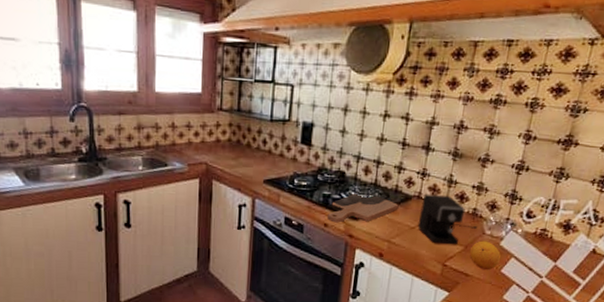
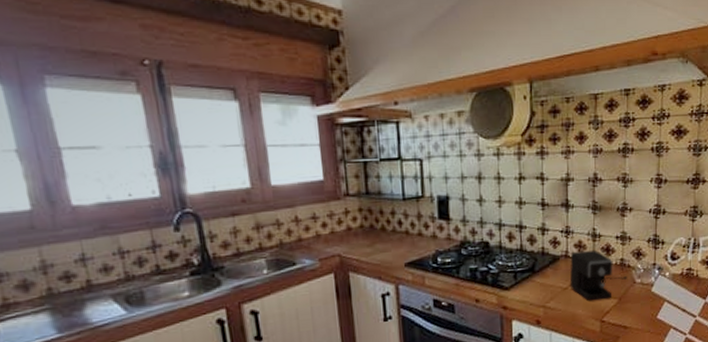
cutting board: present [327,192,399,223] -> none [478,260,548,297]
fruit: present [469,240,502,270] -> none [624,289,655,319]

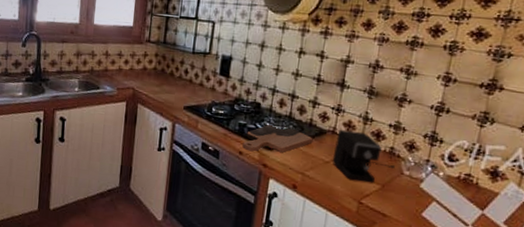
cutting board: none [478,260,548,297] -> present [242,123,313,152]

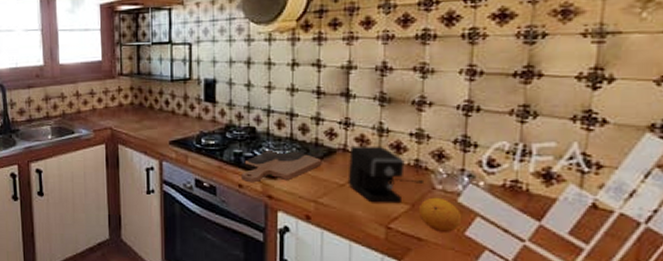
fruit: none [386,180,422,212] -> present [418,197,462,232]

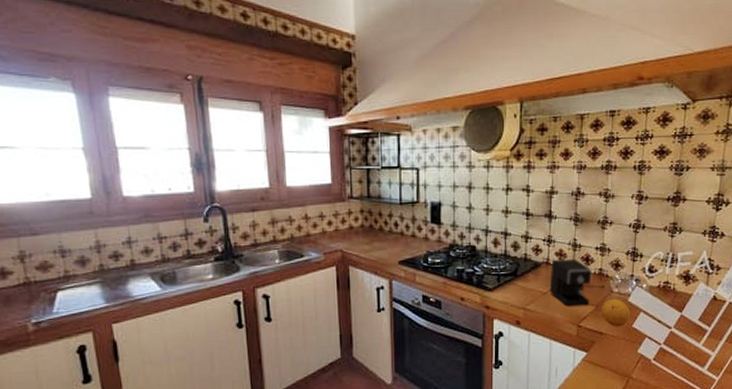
cutting board: present [241,148,322,183] -> none [463,264,530,296]

